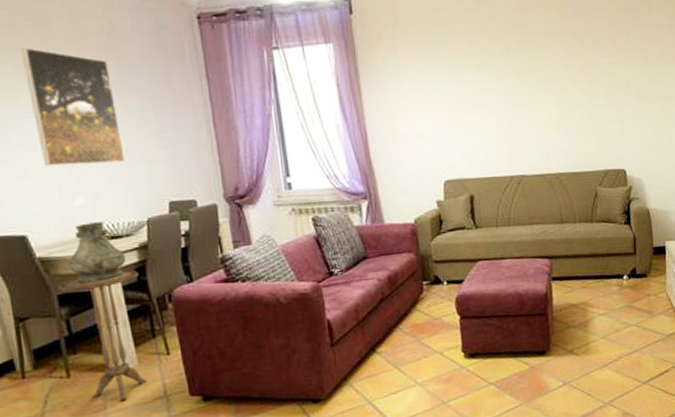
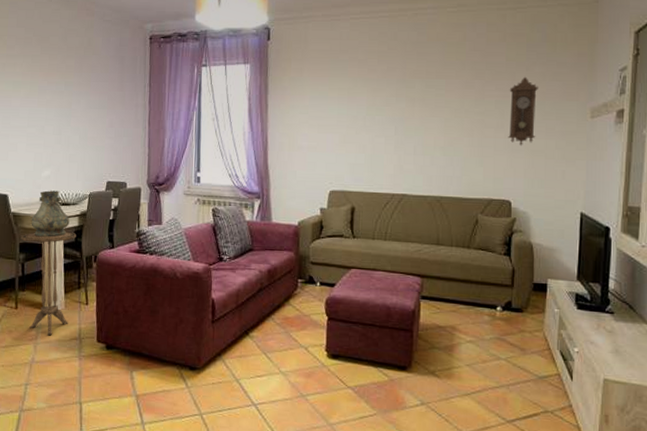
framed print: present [20,47,125,167] -> none [27,55,82,146]
pendulum clock: none [613,41,642,114] -> present [508,76,538,146]

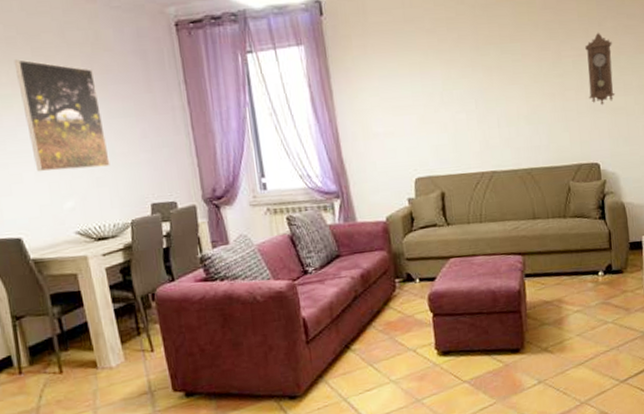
side table: present [20,231,77,336] -> none [49,270,133,397]
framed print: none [27,55,82,146] -> present [14,59,110,172]
vase: present [31,190,70,237] -> none [60,224,112,283]

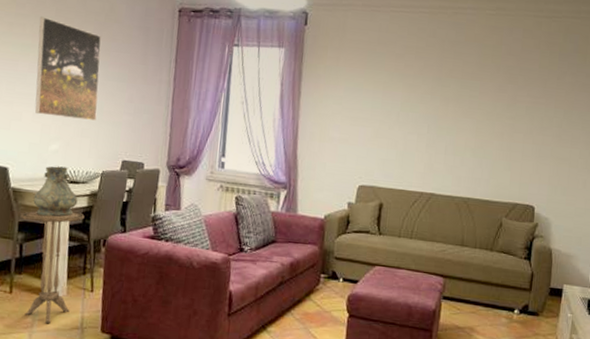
side table: none [49,270,133,397] -> present [20,210,85,324]
vase: none [60,224,112,283] -> present [33,166,78,217]
pendulum clock: present [584,32,616,106] -> none [536,85,567,153]

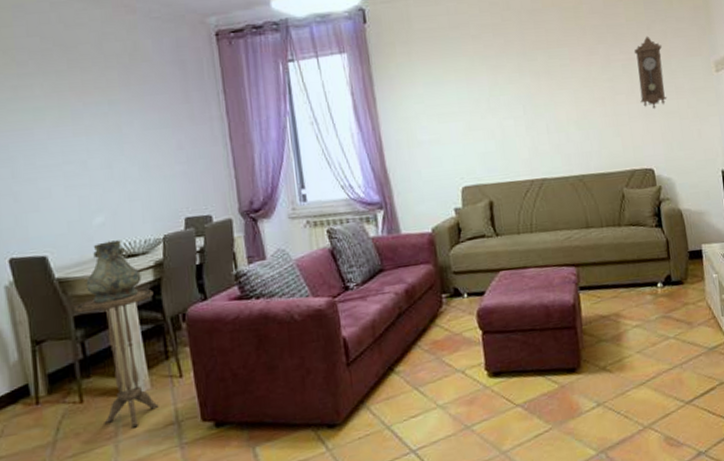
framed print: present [35,16,102,120] -> none [49,71,144,187]
pendulum clock: none [536,85,567,153] -> present [633,35,667,110]

